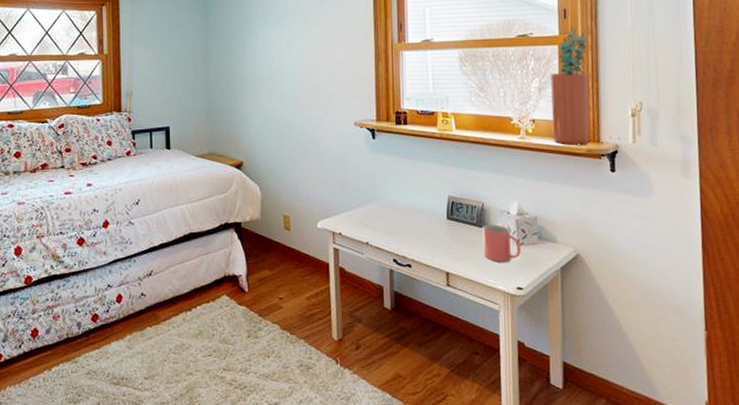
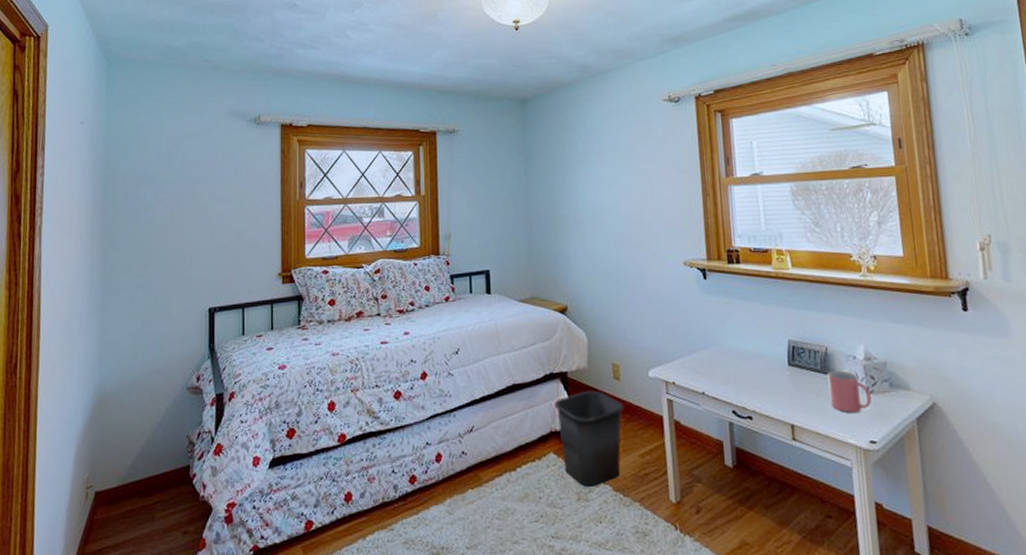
waste bin: none [229,239,293,325] -> present [555,390,624,487]
vase: present [550,25,590,145] -> none [889,155,937,283]

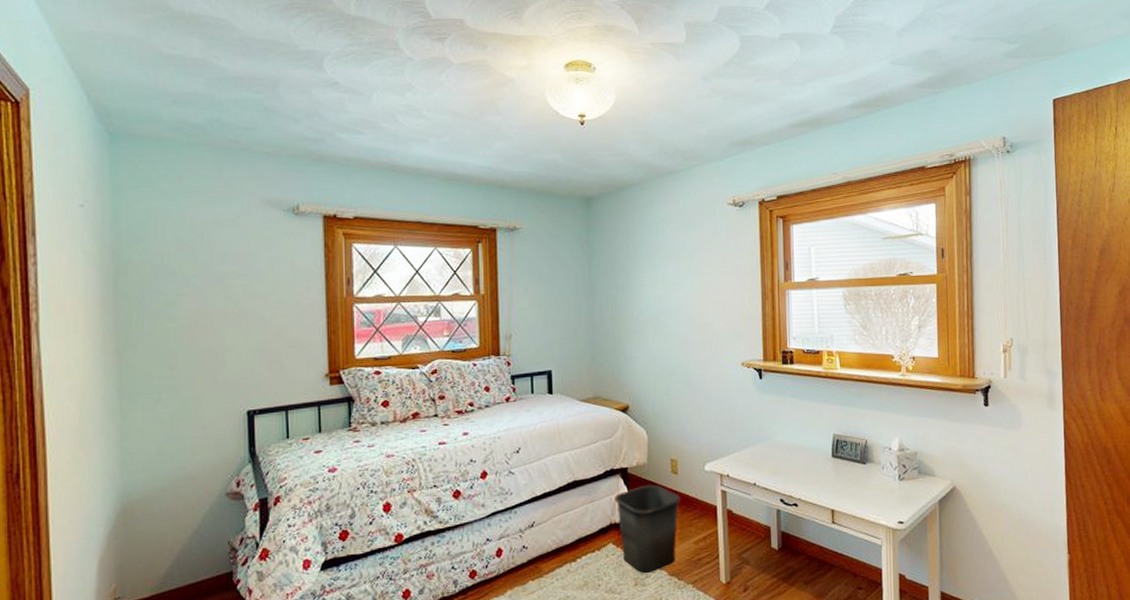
mug: present [828,370,872,413] -> none [867,460,902,498]

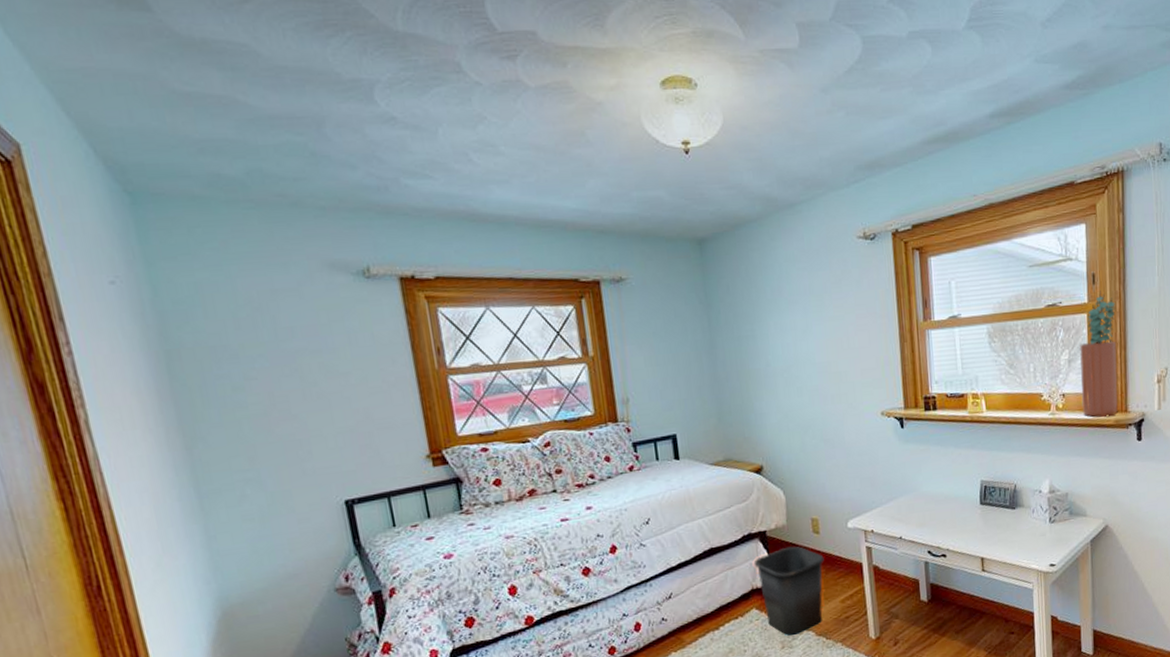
vase: none [929,264,966,381] -> present [1080,290,1118,417]

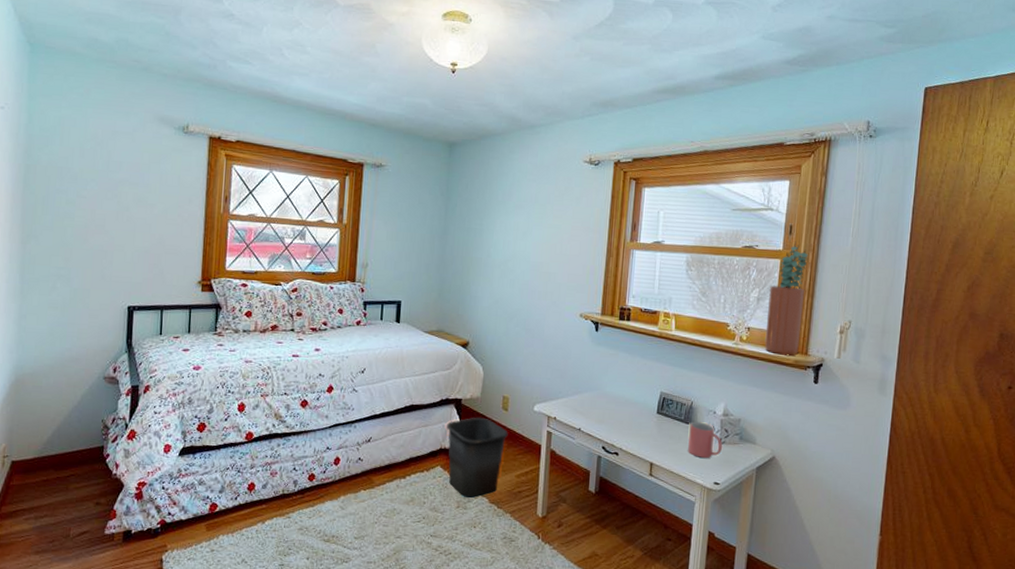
mug: none [1016,504,1053,542] -> present [688,421,722,458]

